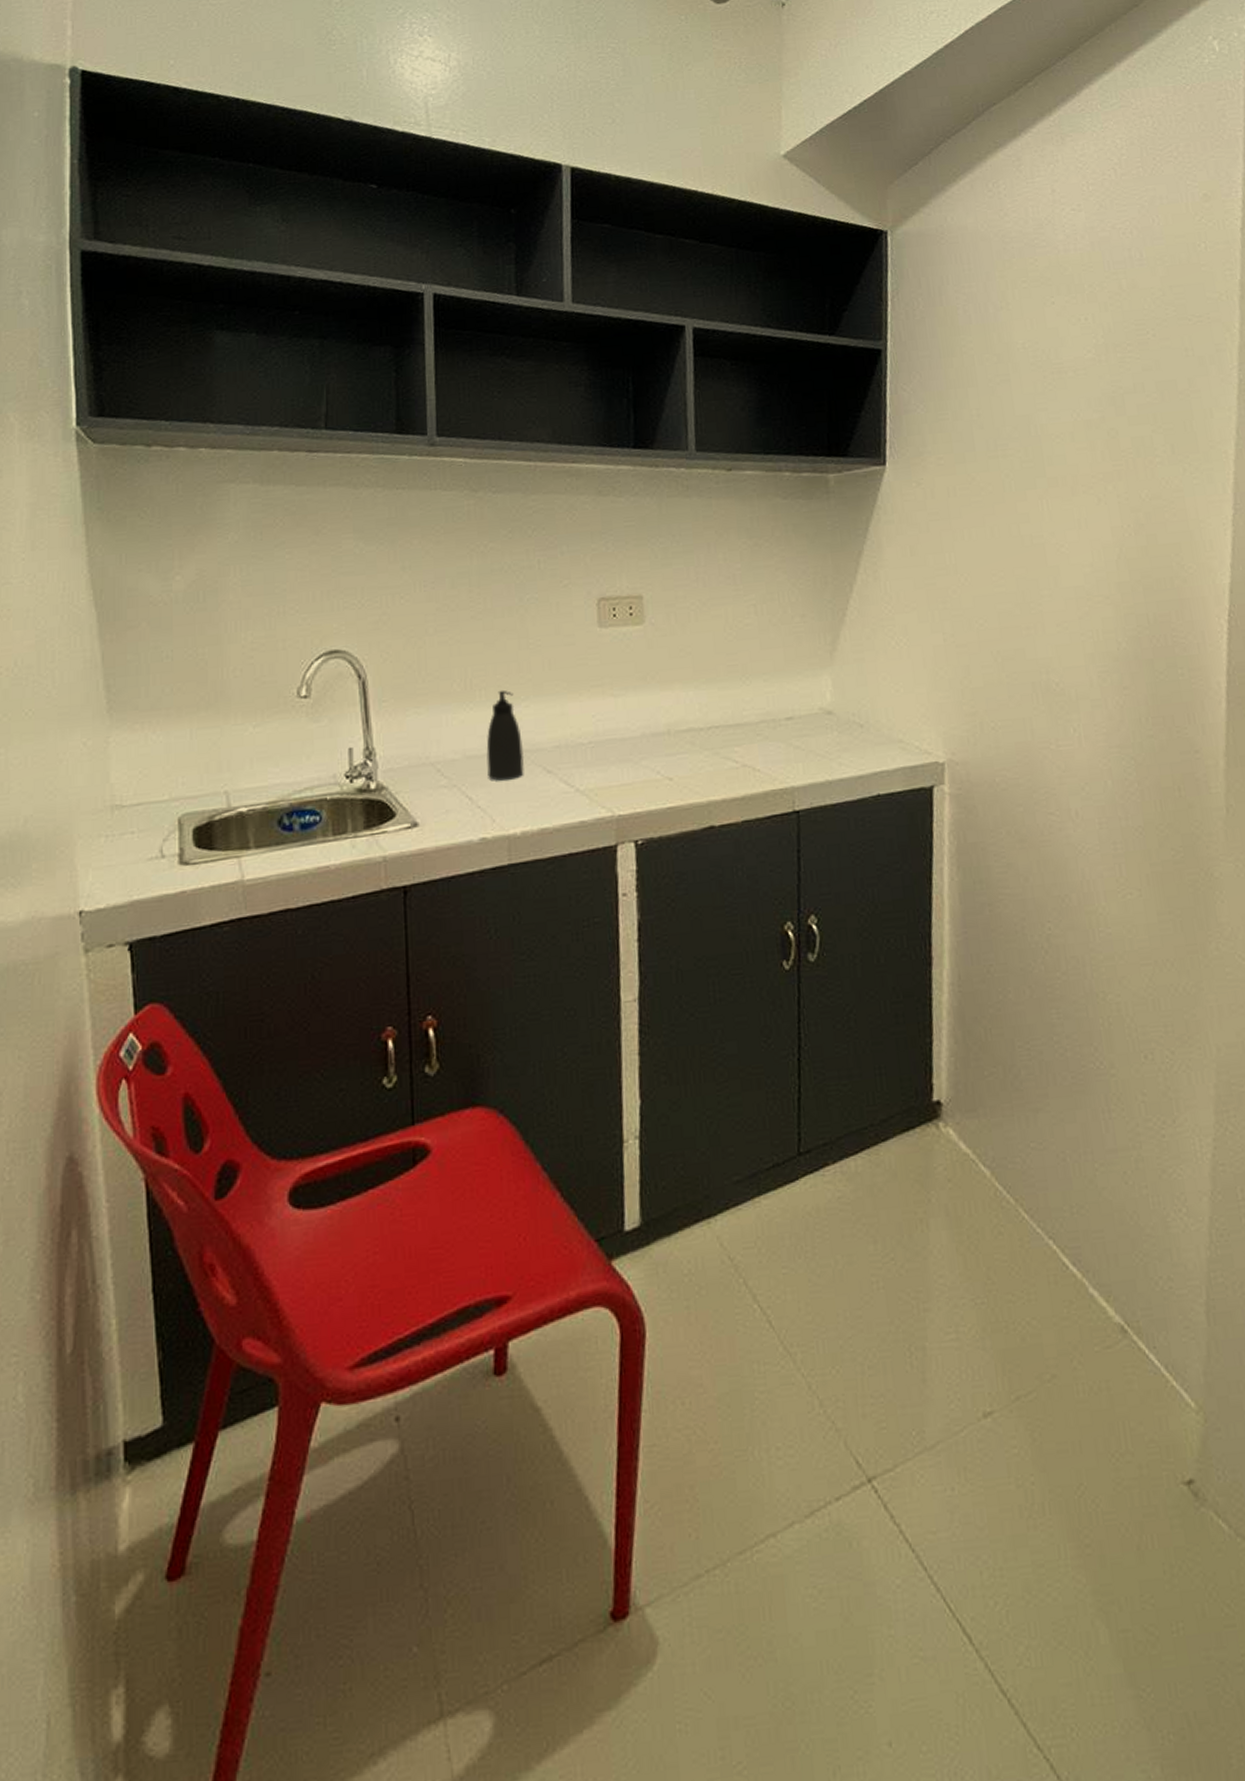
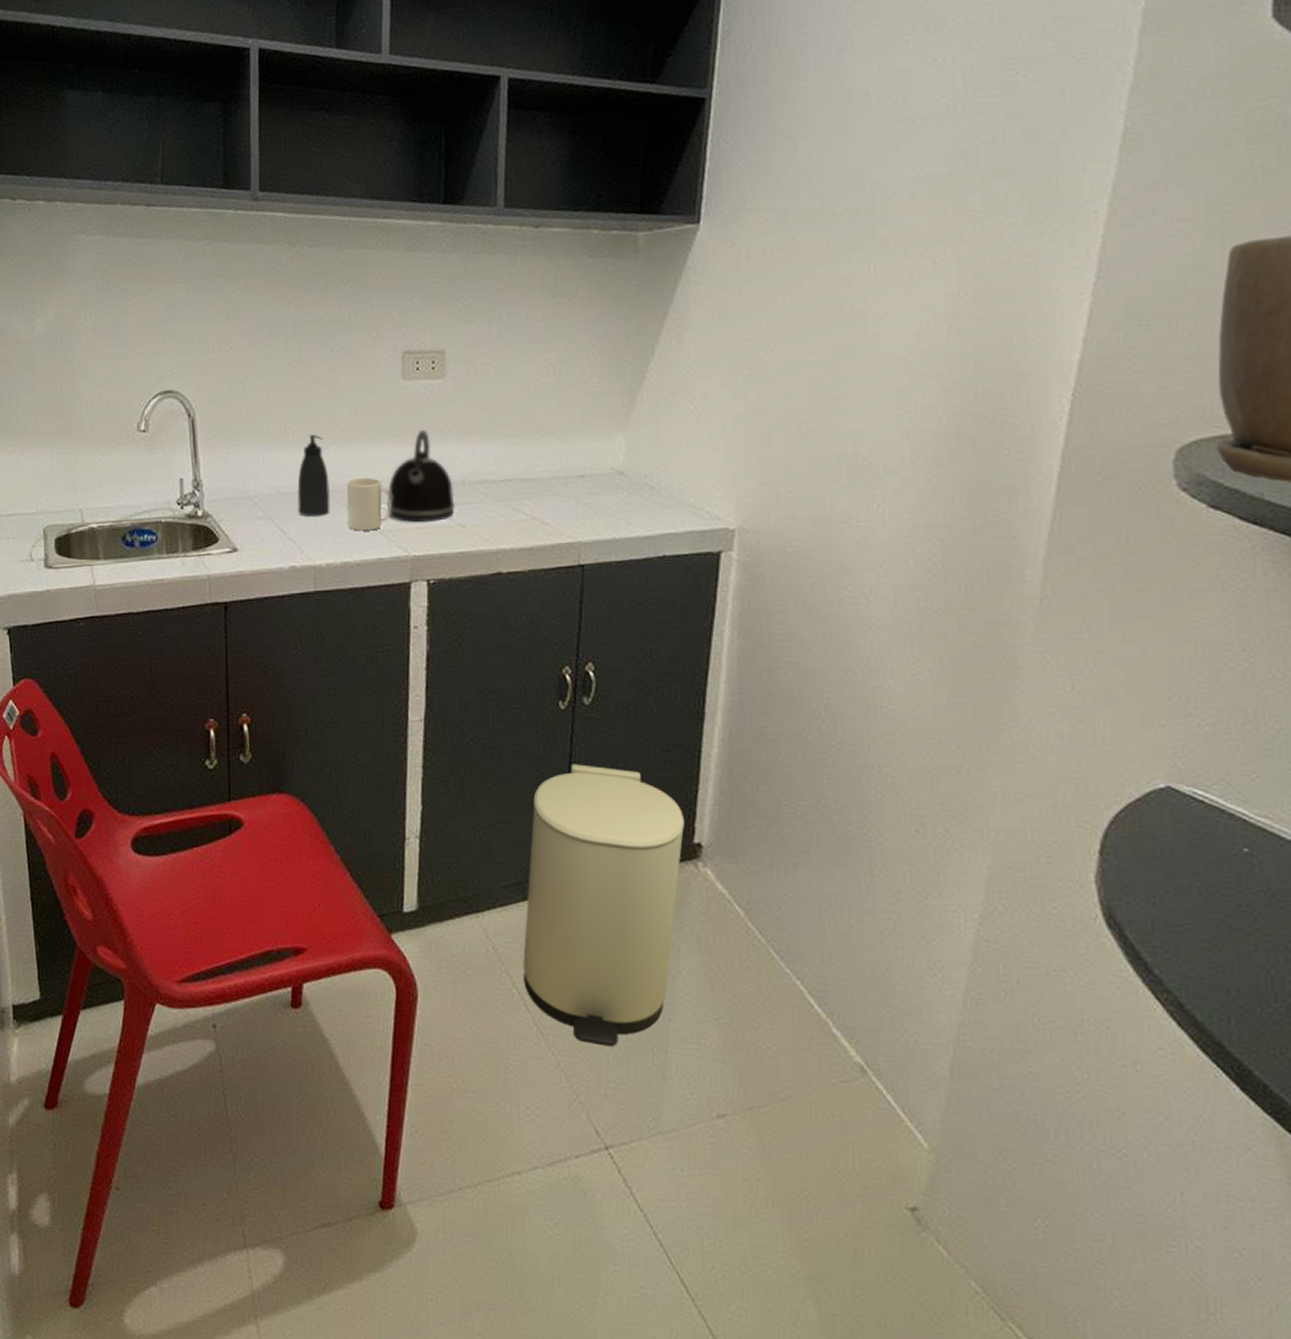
mug: none [541,733,593,793] -> present [346,477,392,531]
kettle: none [586,679,661,778] -> present [386,430,455,522]
pedal bin: none [762,1028,923,1356] -> present [523,764,685,1047]

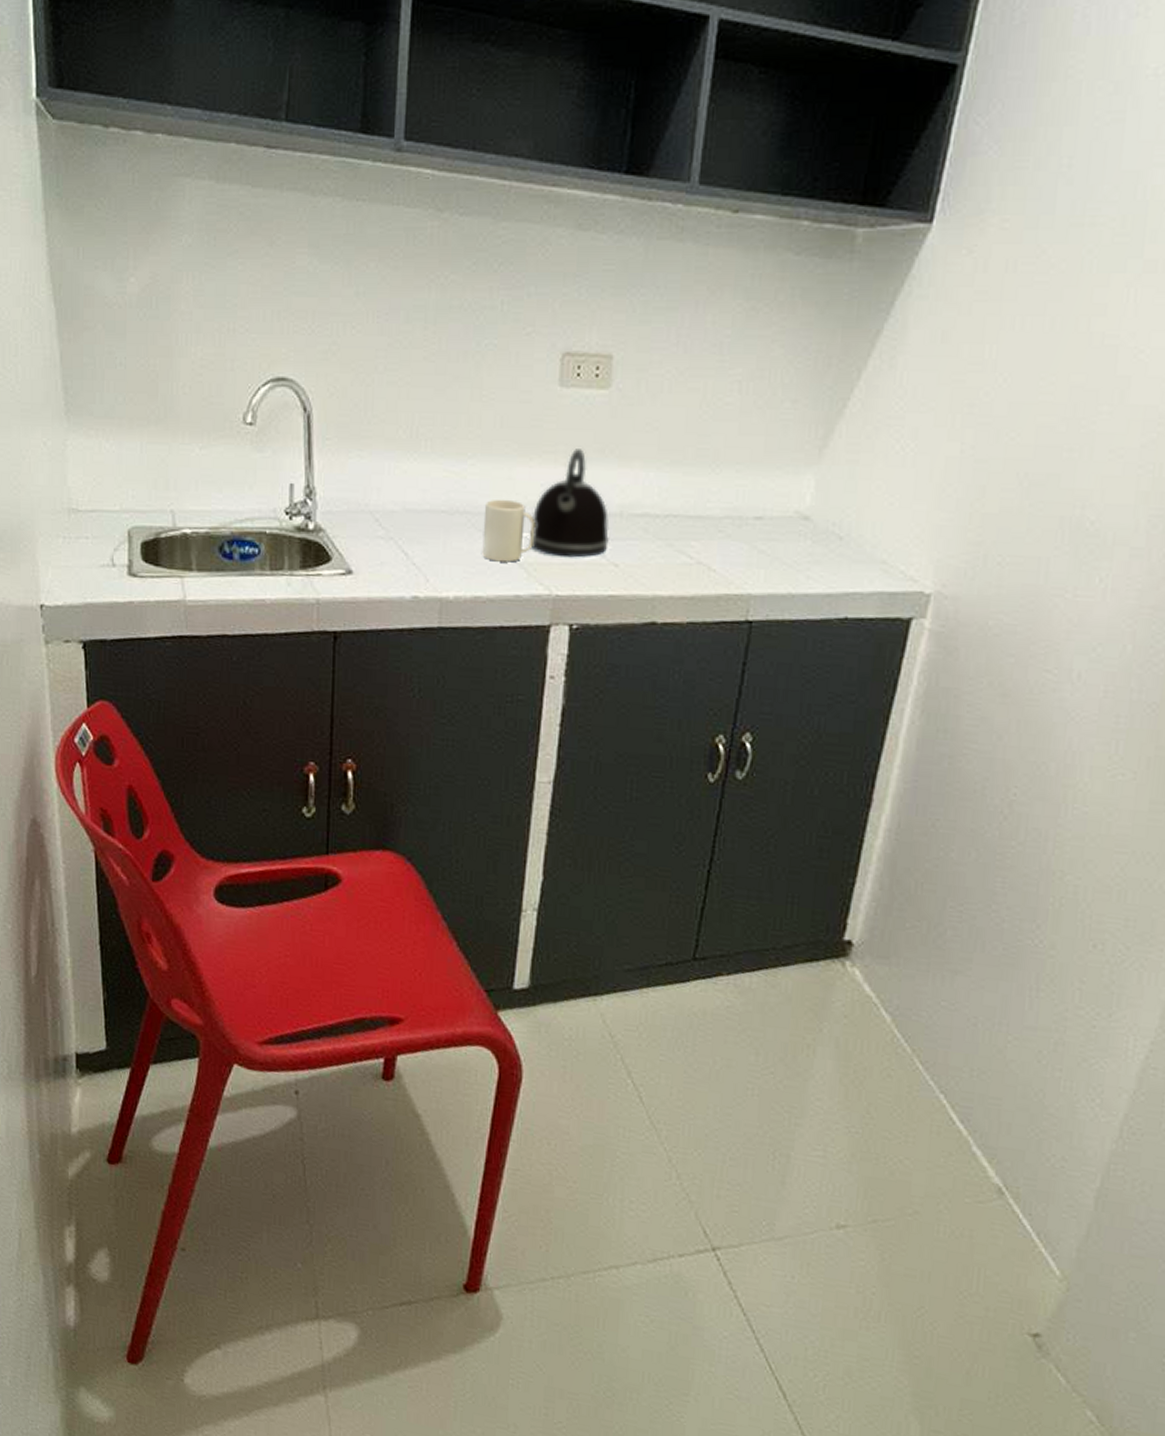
soap dispenser: present [297,434,331,516] -> none [426,443,465,541]
pedal bin: present [523,764,685,1047] -> none [640,843,837,1148]

